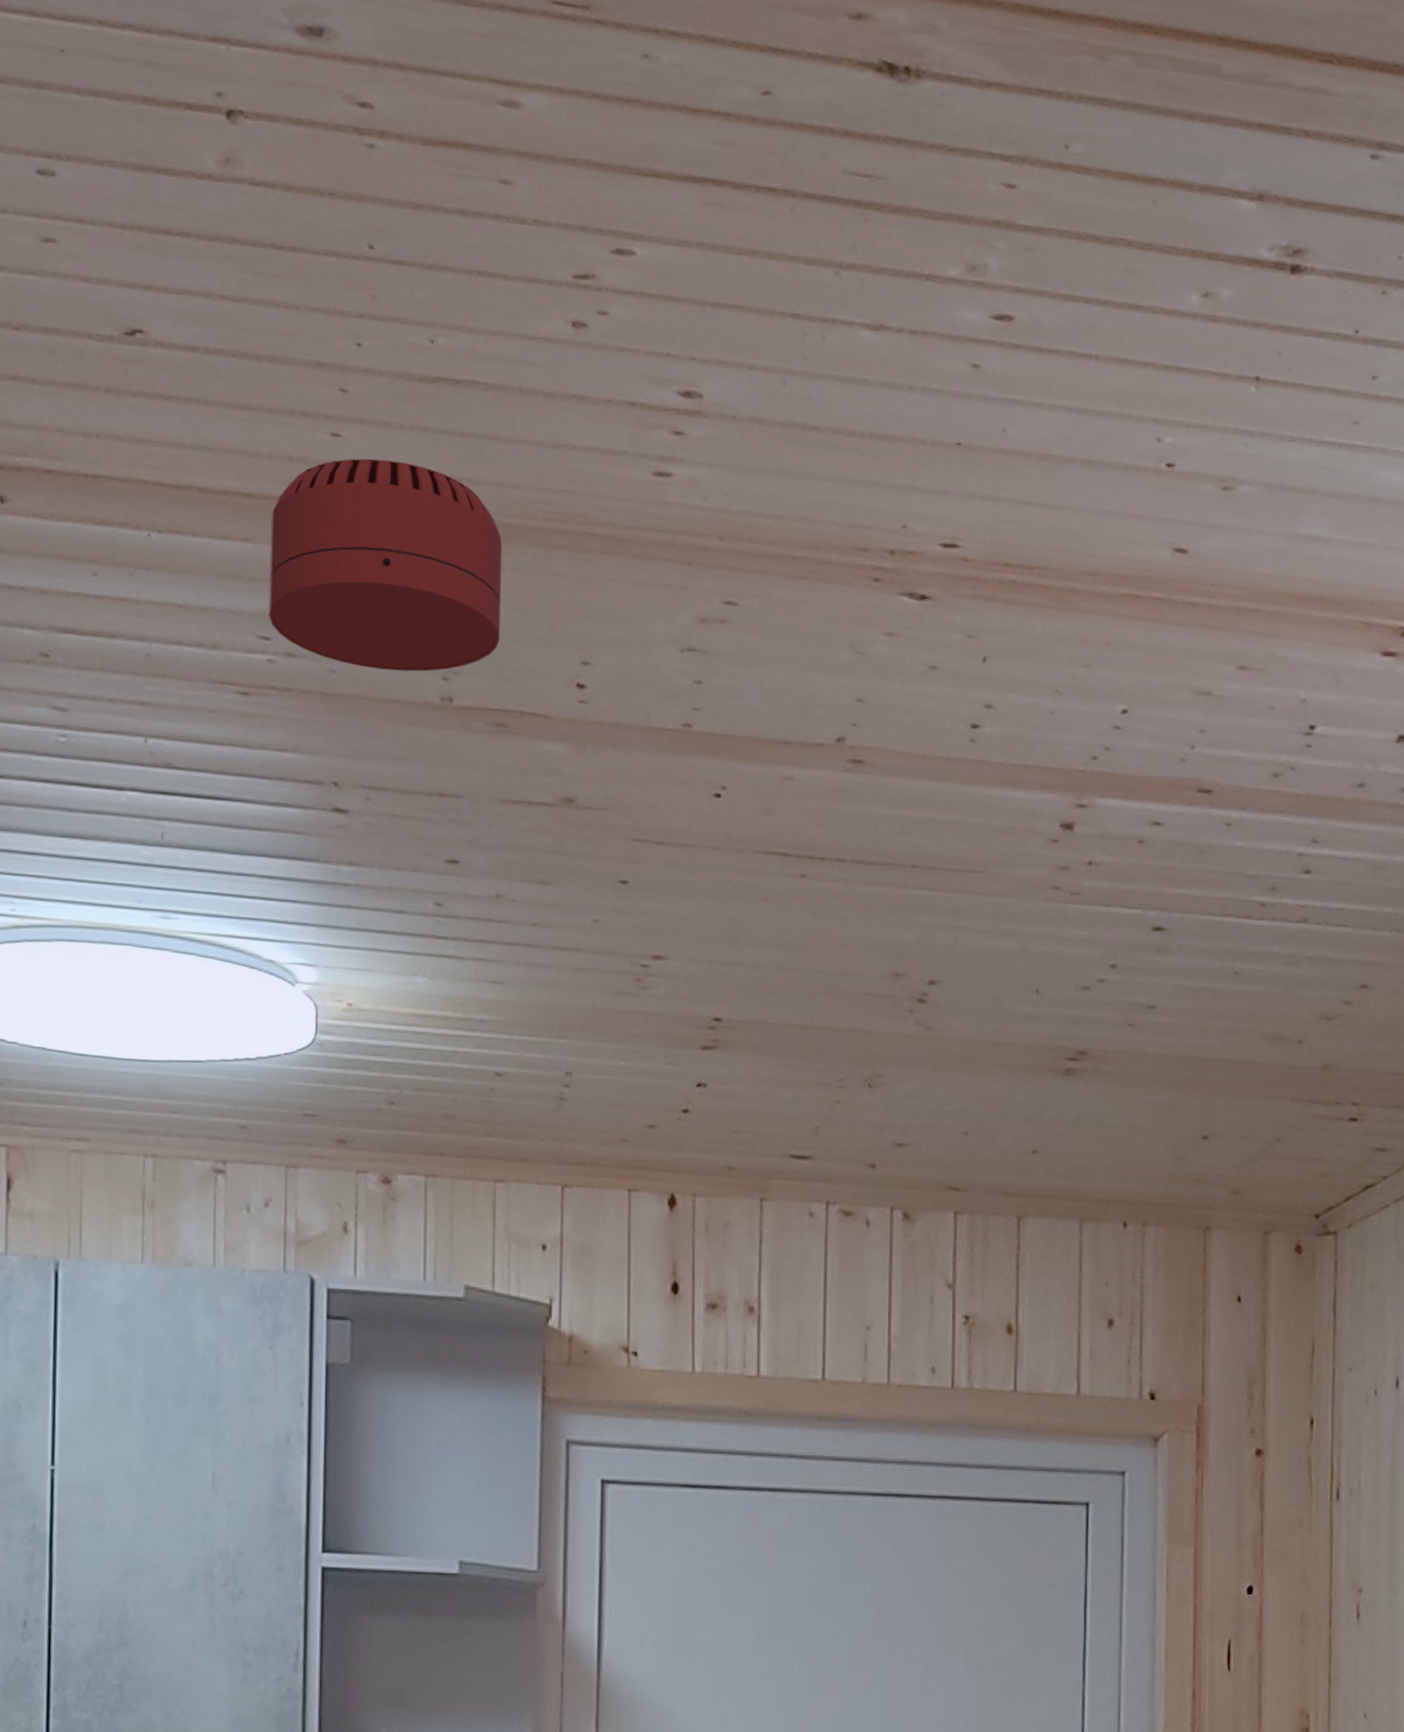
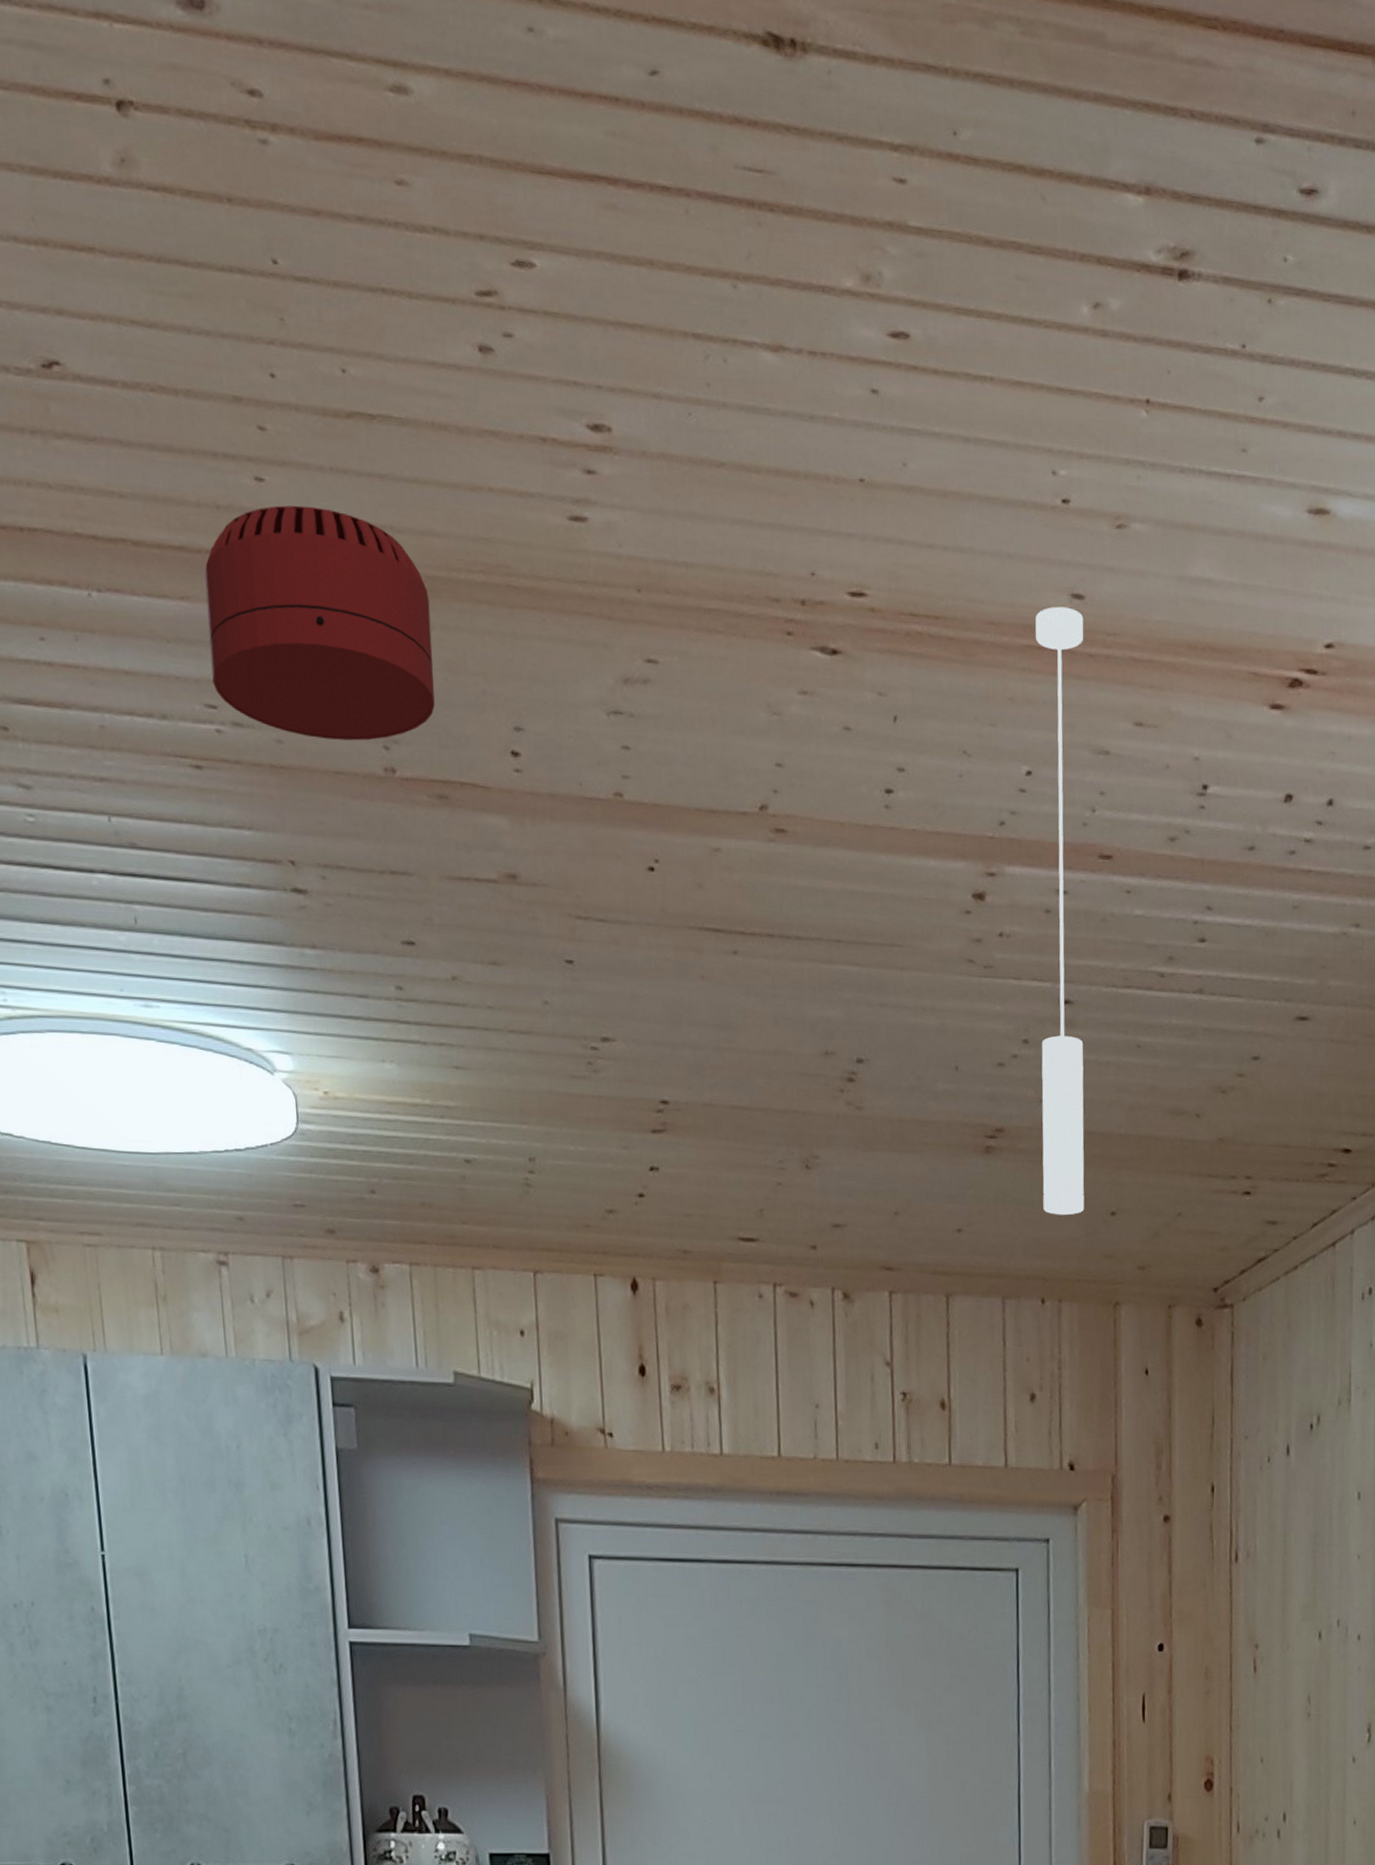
pendant lamp: none [1128,559,1187,1139] -> present [1035,606,1085,1216]

